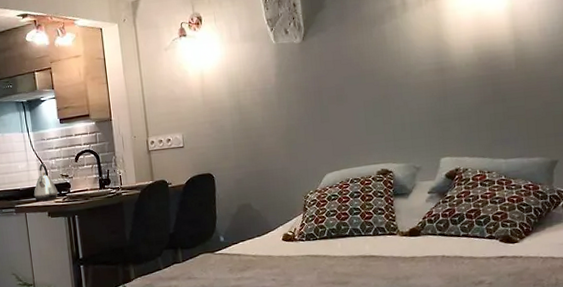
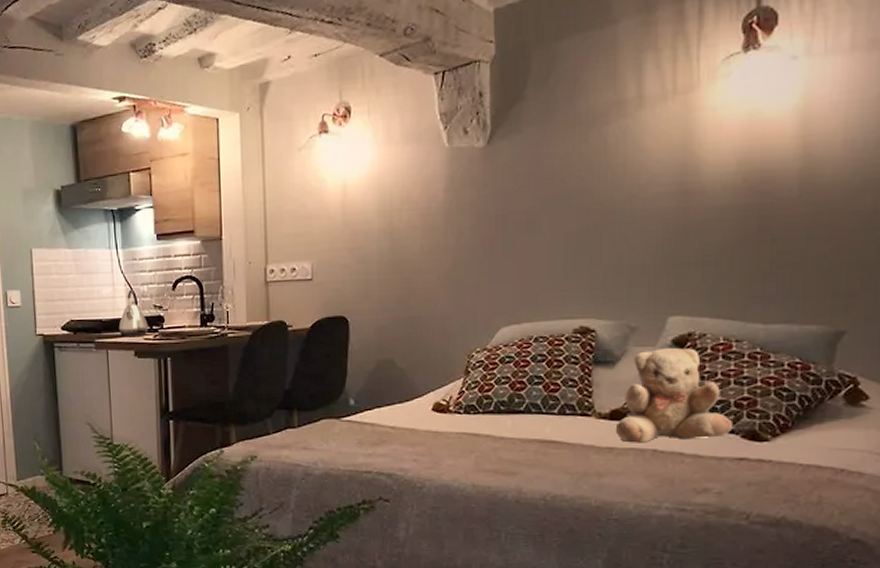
teddy bear: none [414,179,494,252] -> present [615,347,734,443]

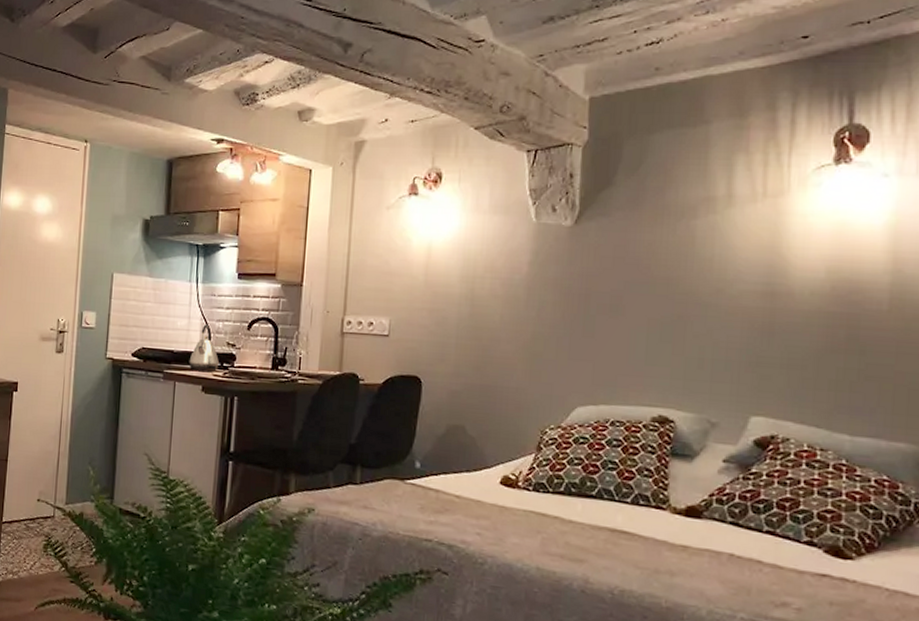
teddy bear: present [615,347,734,443] -> none [690,447,816,549]

